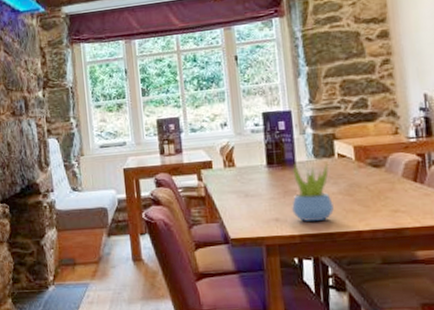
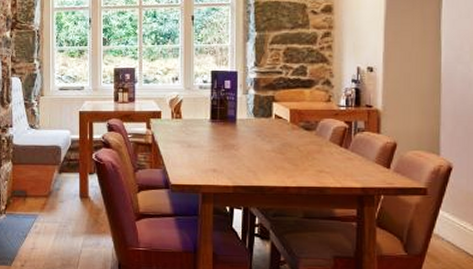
succulent plant: present [291,162,334,222] -> none [229,121,266,174]

